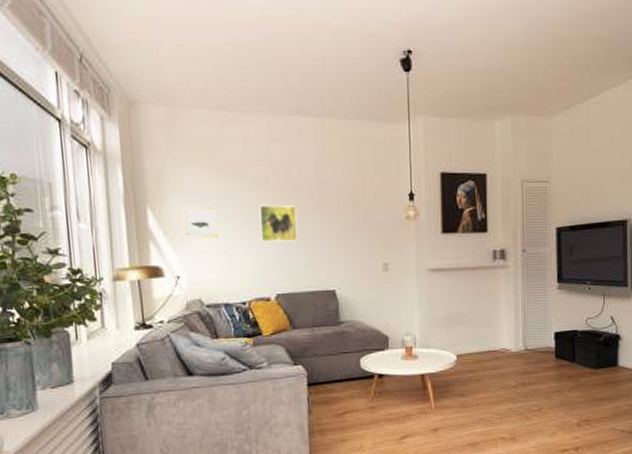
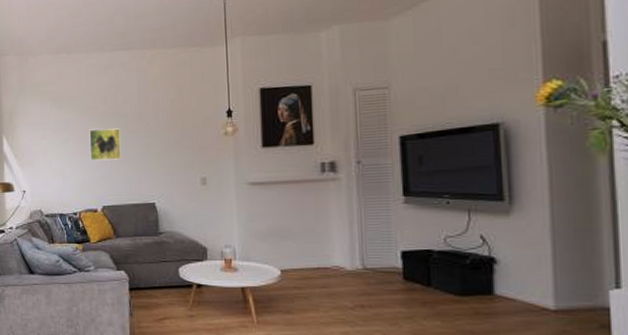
wall art: present [183,206,218,239] -> none [29,133,55,160]

